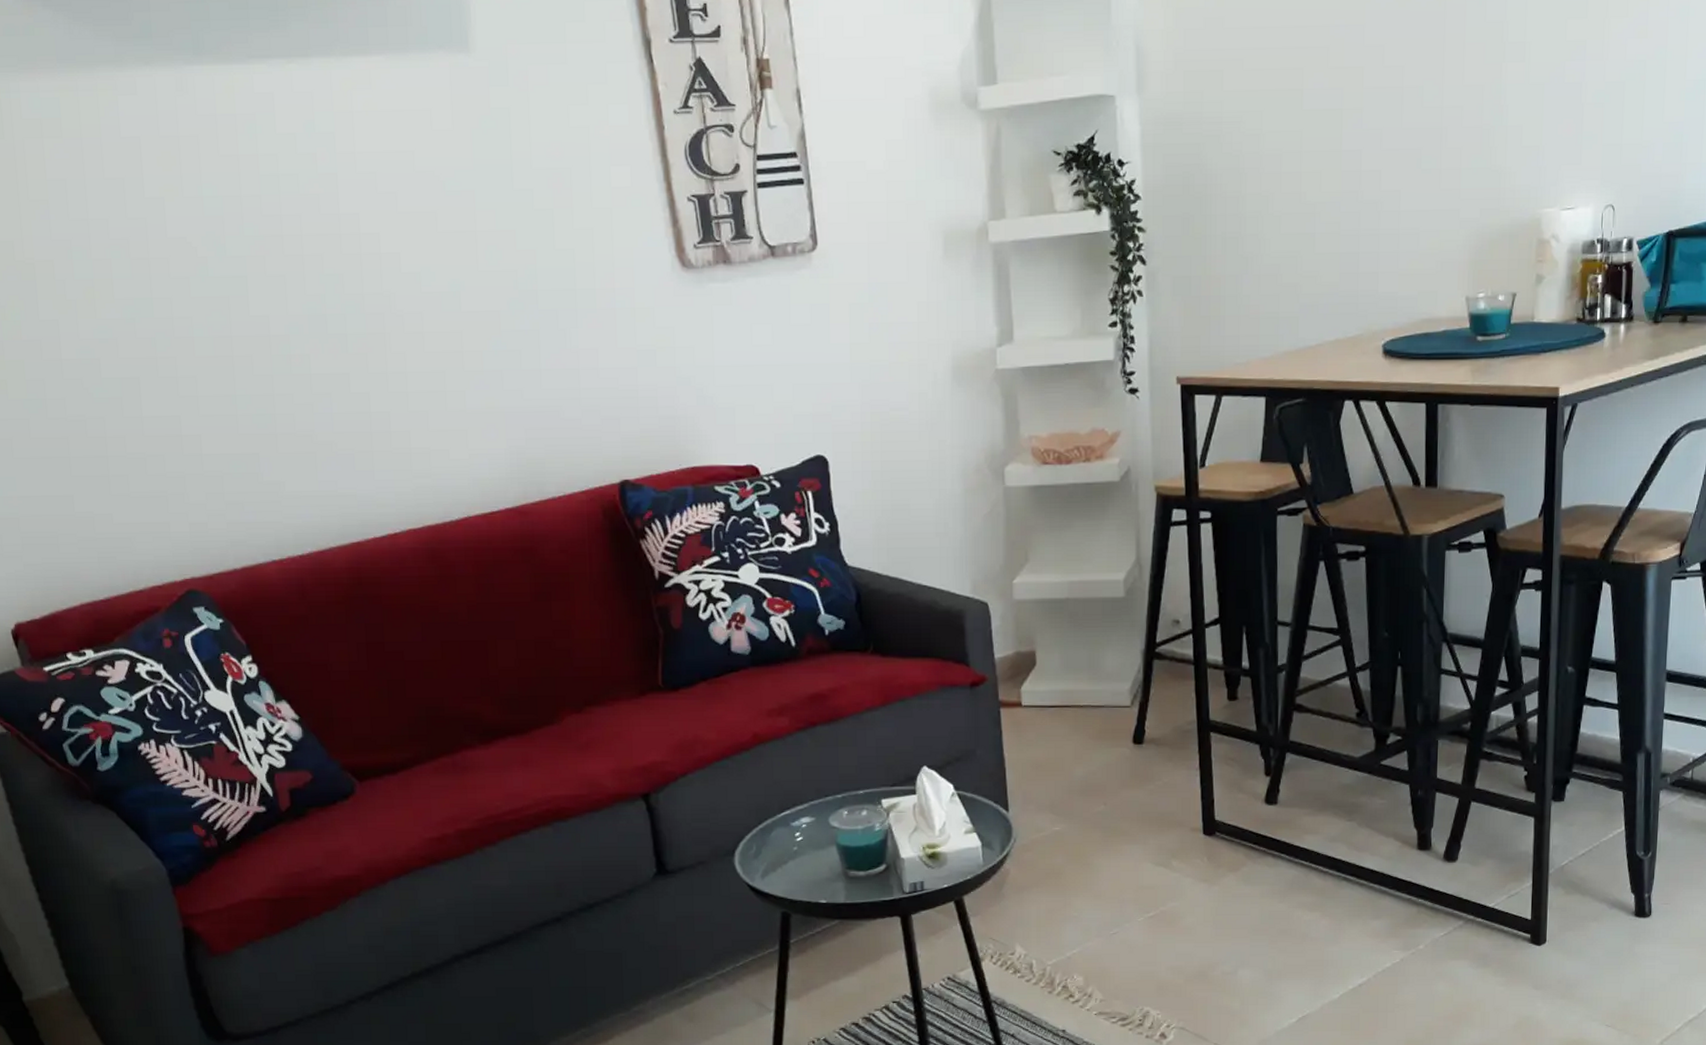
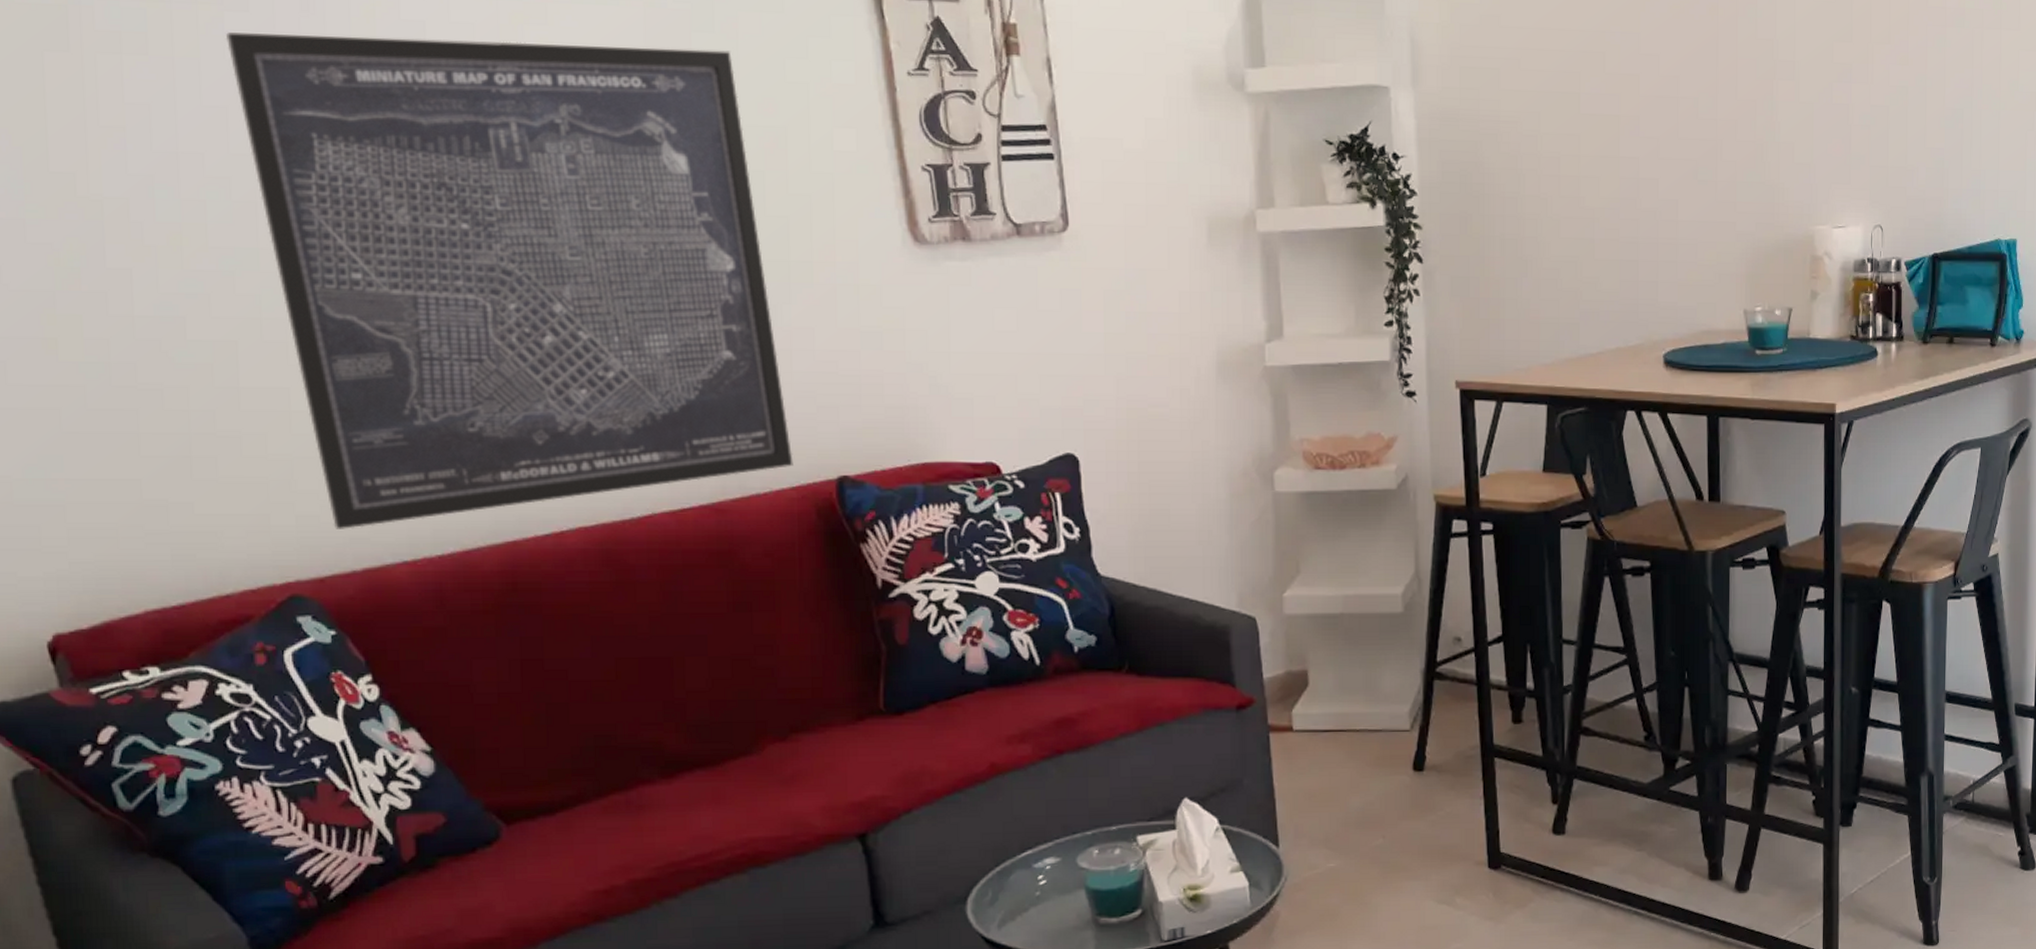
wall art: none [120,102,583,534] -> present [225,32,794,529]

